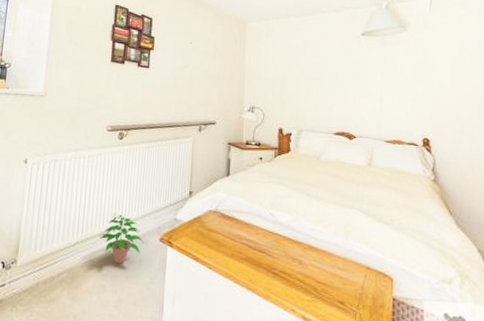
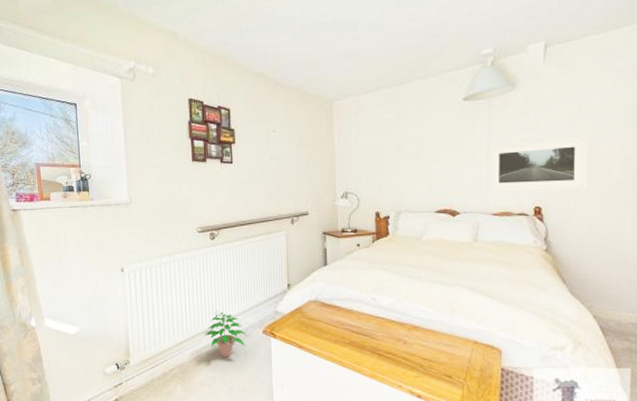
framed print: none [383,78,468,126] -> present [489,136,588,192]

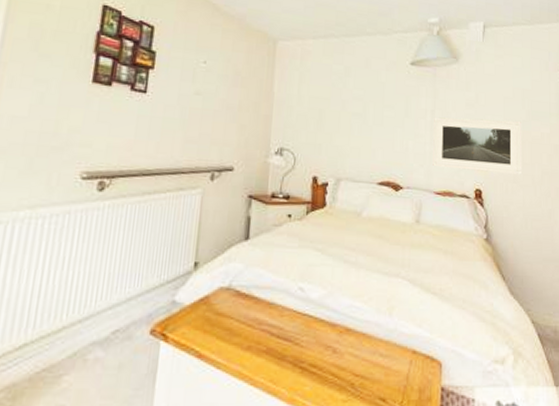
potted plant: present [203,311,248,357] -> none [59,296,127,372]

